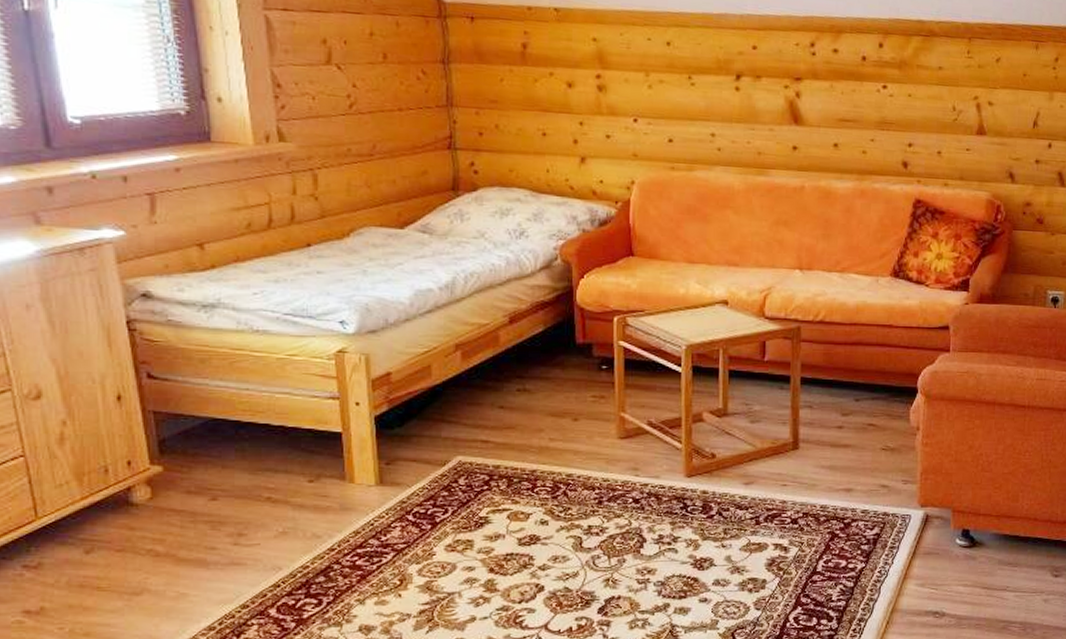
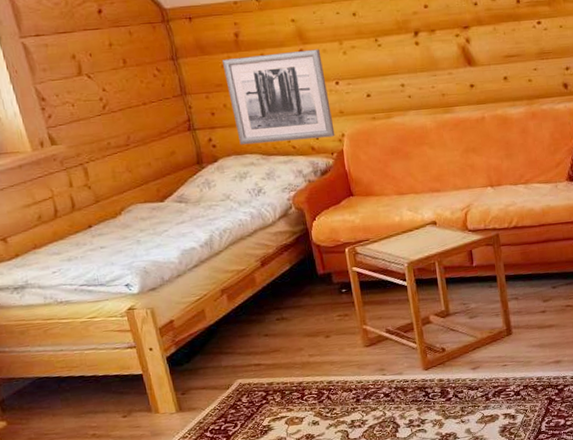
wall art: none [501,72,624,183] -> present [221,49,335,145]

